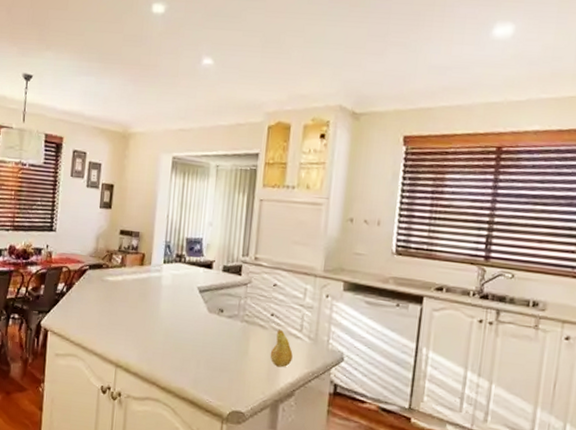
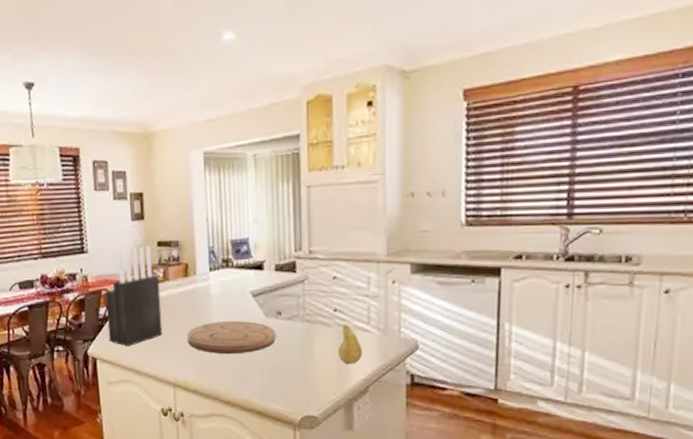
knife block: none [62,232,117,323] -> present [105,246,163,347]
cutting board: none [134,310,216,344] -> present [187,320,276,355]

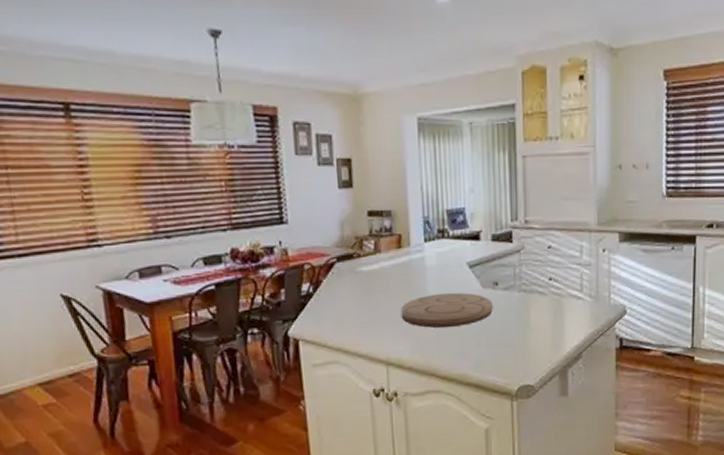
knife block: present [105,246,163,347] -> none [308,215,374,326]
fruit: present [337,324,362,365] -> none [552,293,576,332]

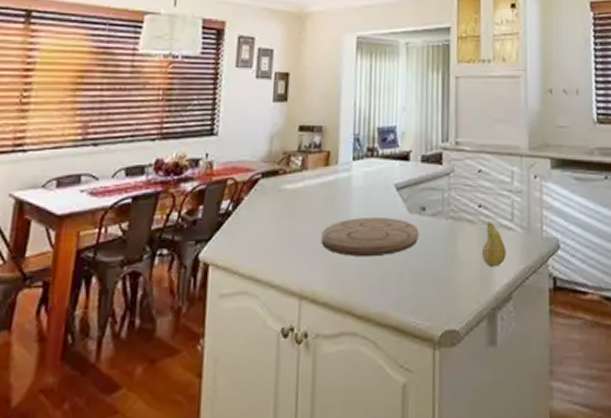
fruit: none [552,293,576,332] -> present [481,222,506,267]

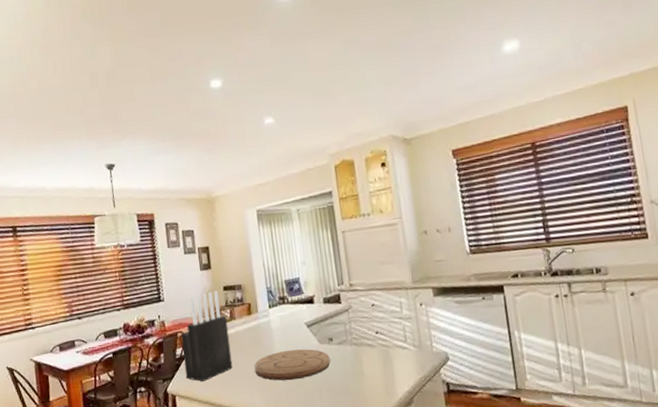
knife block: none [227,130,297,250] -> present [180,291,233,382]
fruit: present [481,222,506,267] -> none [383,344,404,380]

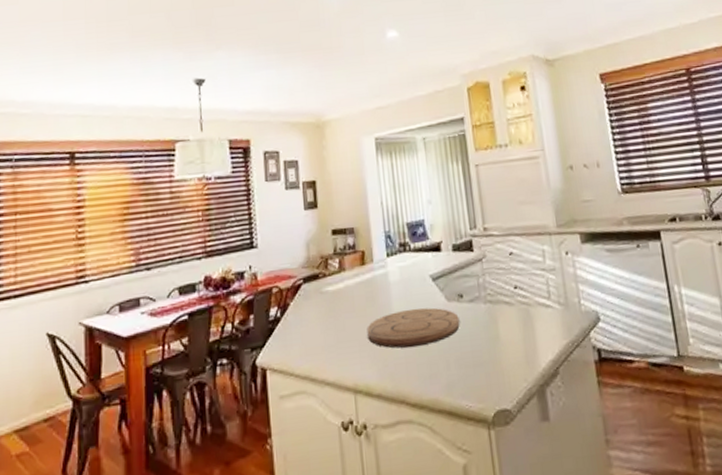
knife block: present [180,291,233,382] -> none [276,235,340,352]

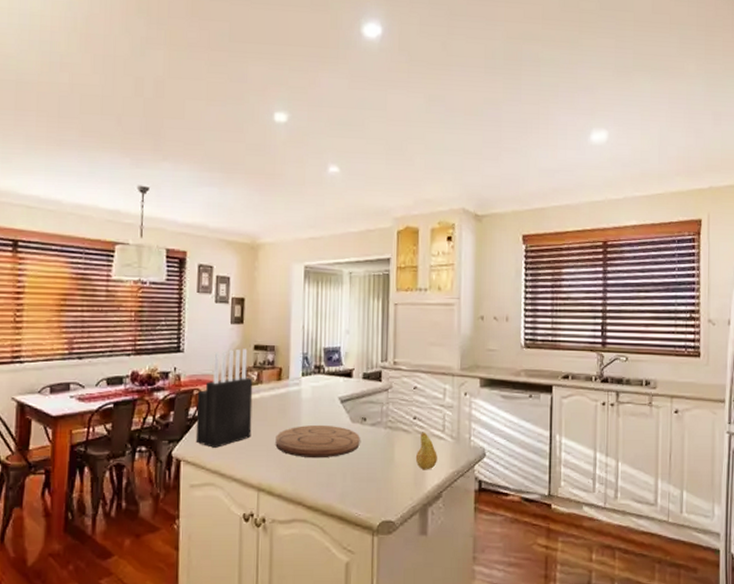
knife block: none [276,235,340,352] -> present [195,349,253,449]
fruit: none [523,301,548,346] -> present [415,432,437,470]

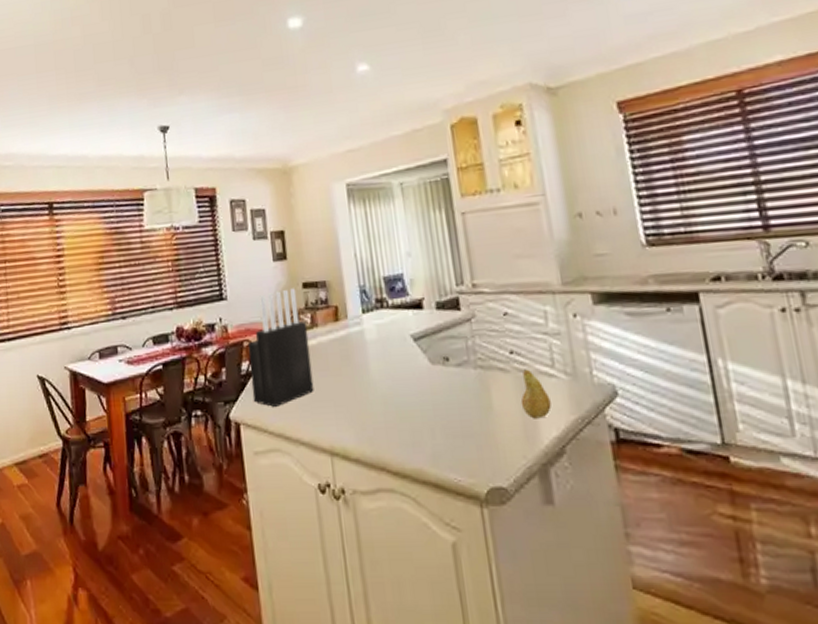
cutting board: present [275,424,360,458] -> none [342,370,446,412]

